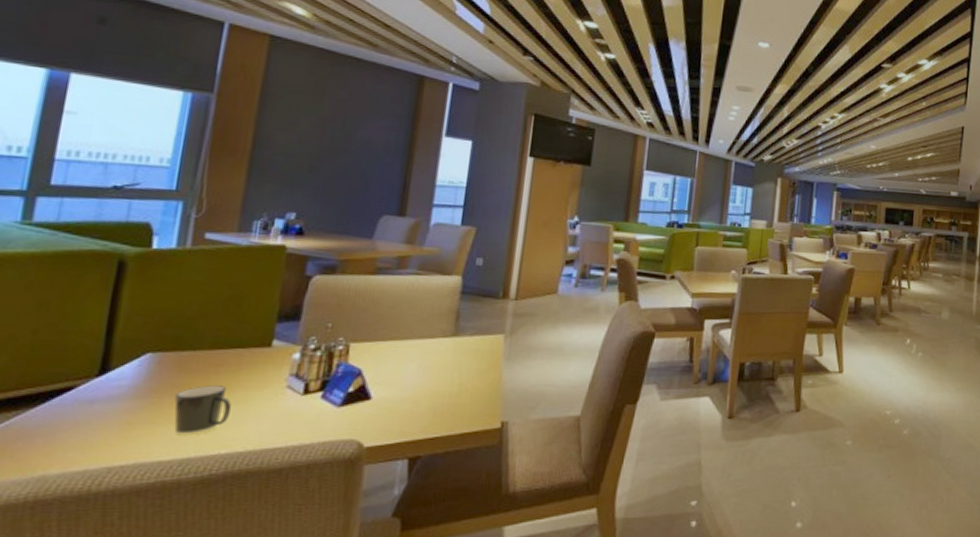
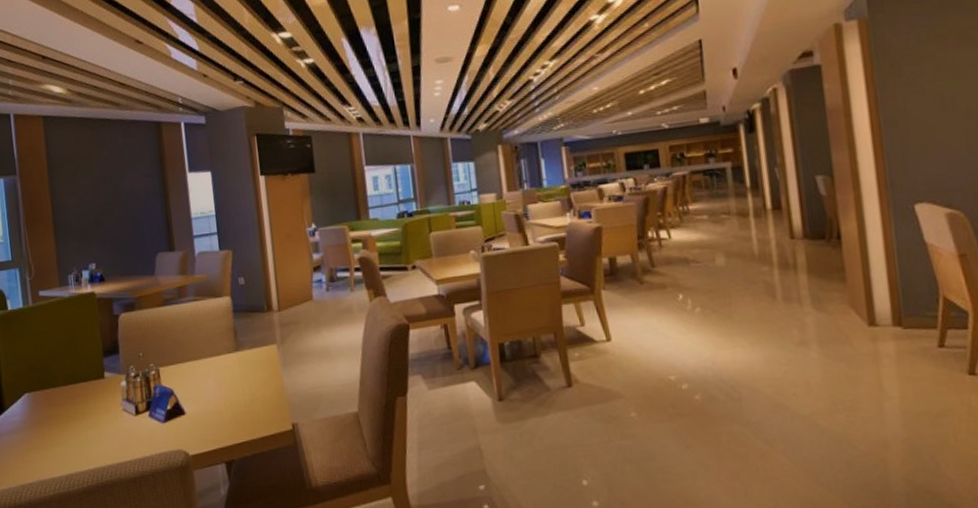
mug: present [174,385,232,436] -> none [50,414,90,457]

